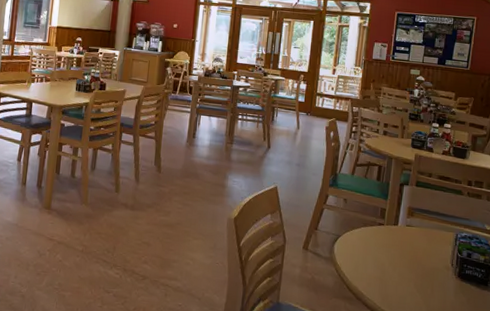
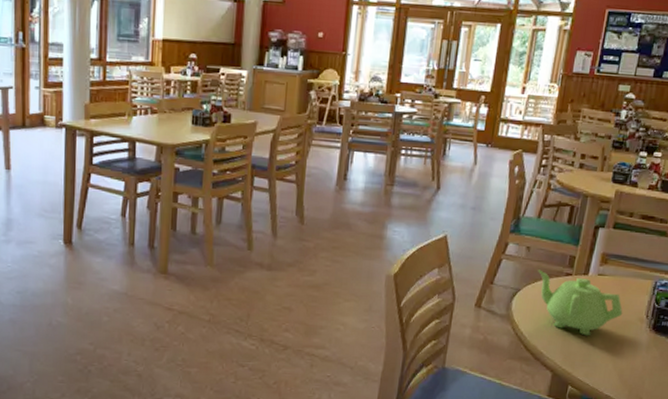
teapot: none [354,219,431,280] -> present [537,269,623,336]

